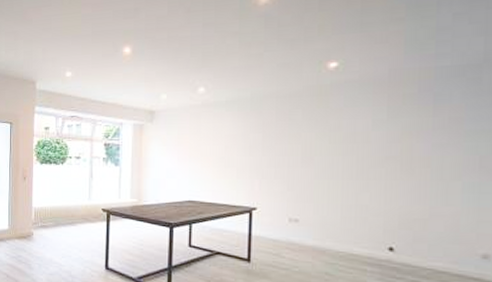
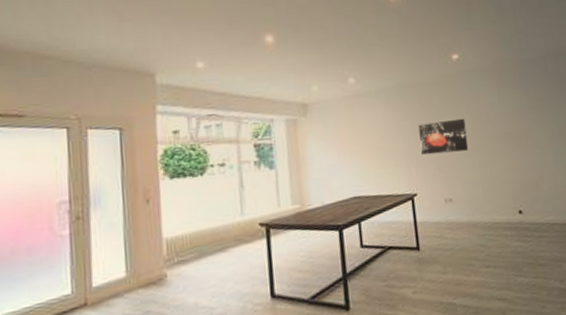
wall art: none [269,135,332,171] -> present [418,118,469,156]

